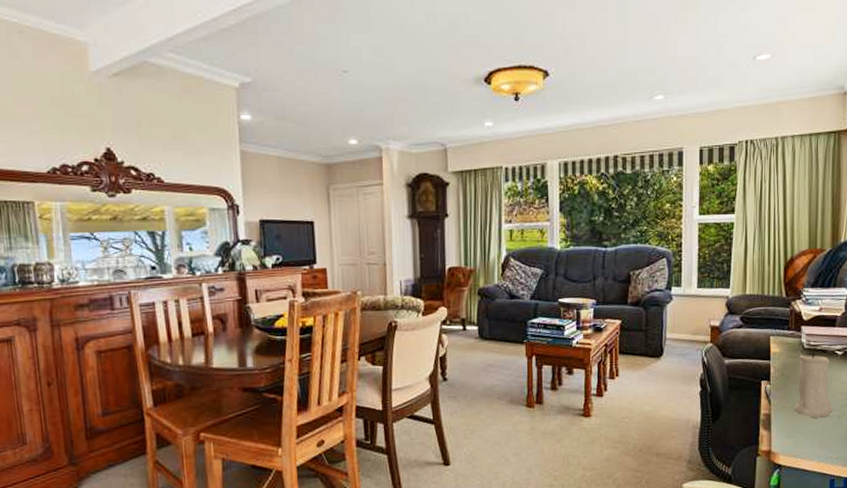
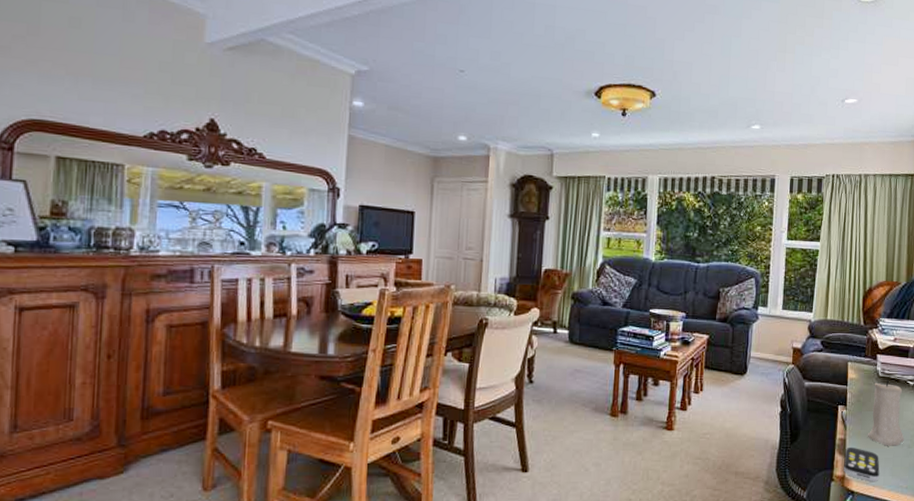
remote control: none [769,421,808,455] -> present [844,447,880,482]

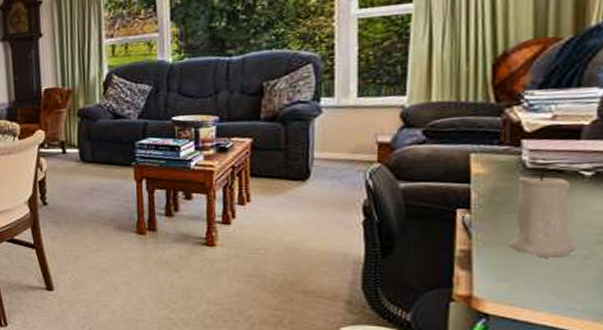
remote control: present [844,447,880,482] -> none [470,259,533,303]

